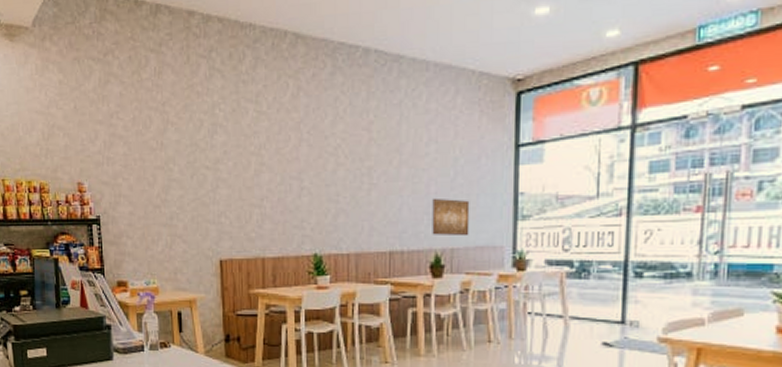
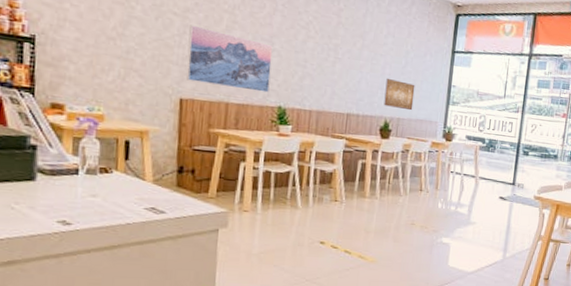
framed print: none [221,176,303,240] -> present [186,24,273,93]

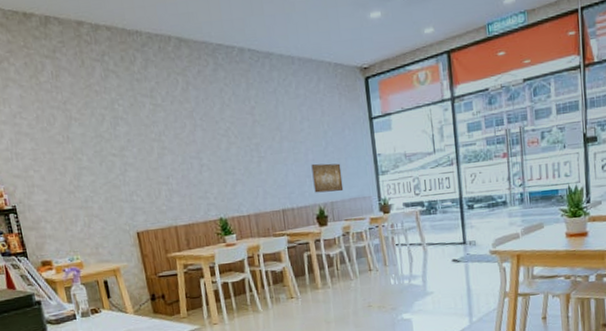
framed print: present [186,24,273,93] -> none [128,160,208,214]

